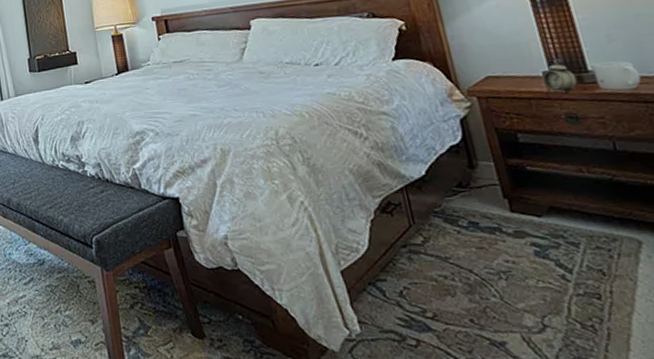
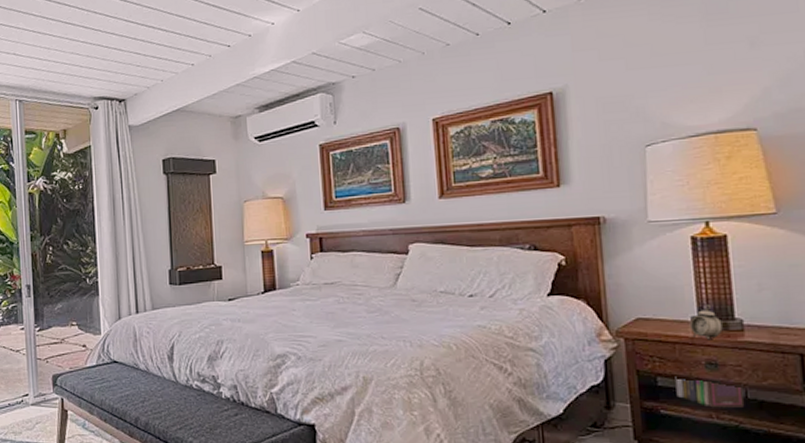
books: none [536,132,616,162] -> present [675,376,745,408]
mug: present [591,61,642,91] -> none [739,310,783,340]

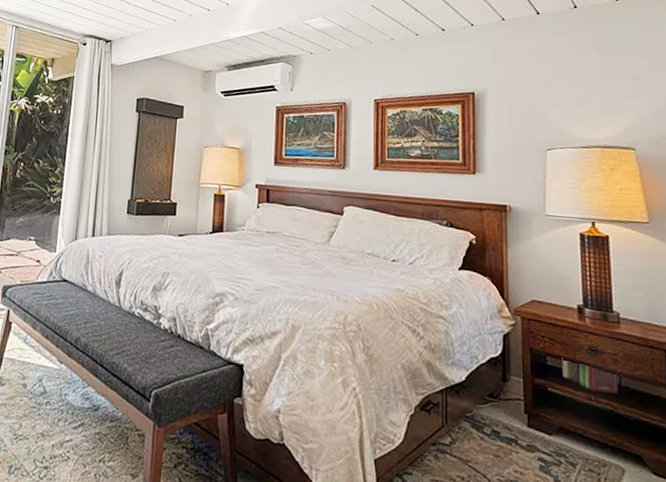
alarm clock: present [689,305,723,340] -> none [576,296,603,328]

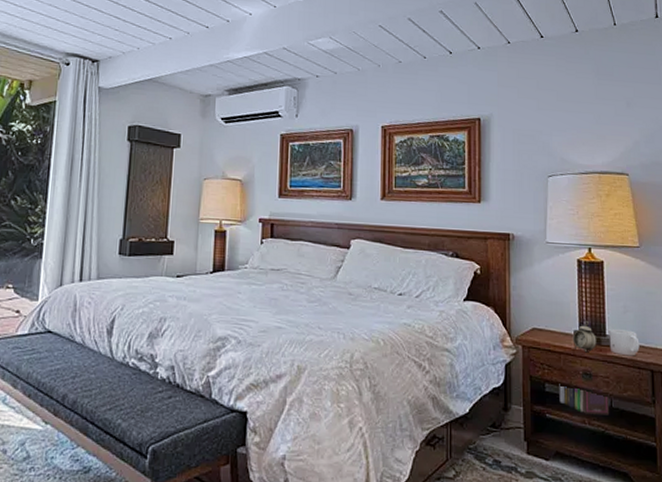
alarm clock: none [576,296,603,328] -> present [572,321,597,353]
mug: none [616,304,652,335] -> present [609,328,640,356]

